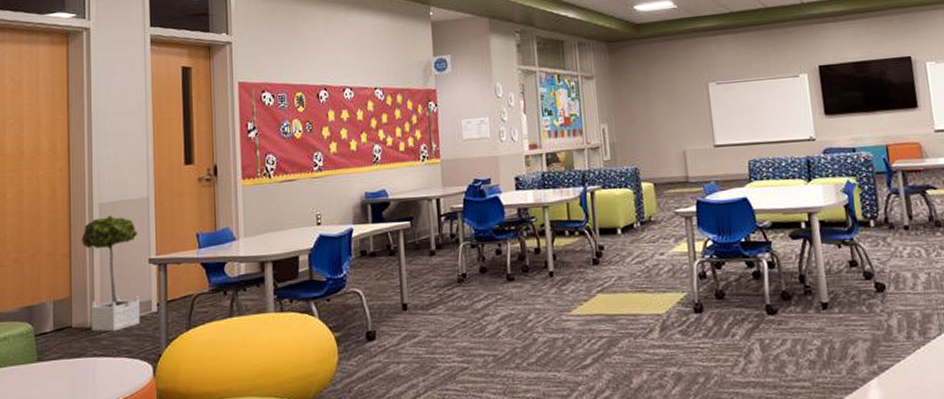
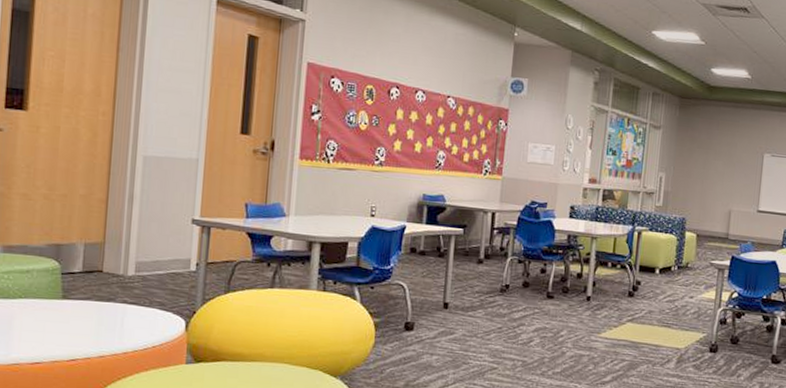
potted tree: present [82,215,140,332] -> none [121,169,183,283]

